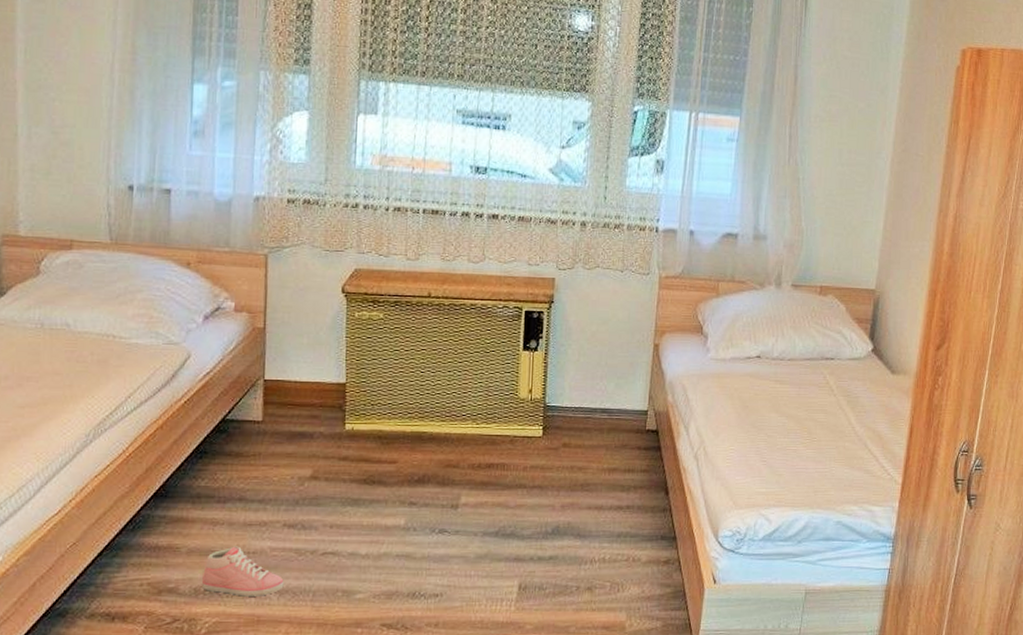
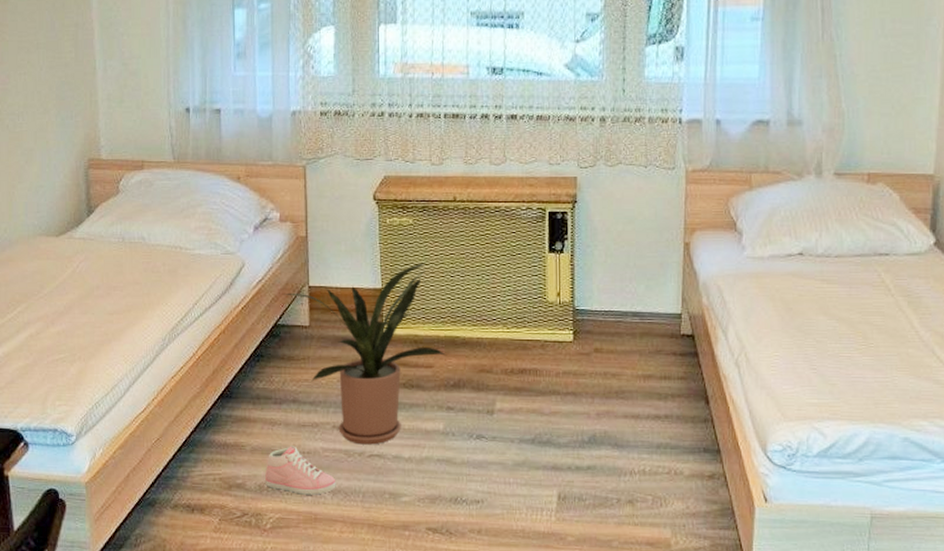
house plant: none [234,358,413,543] -> present [283,263,447,445]

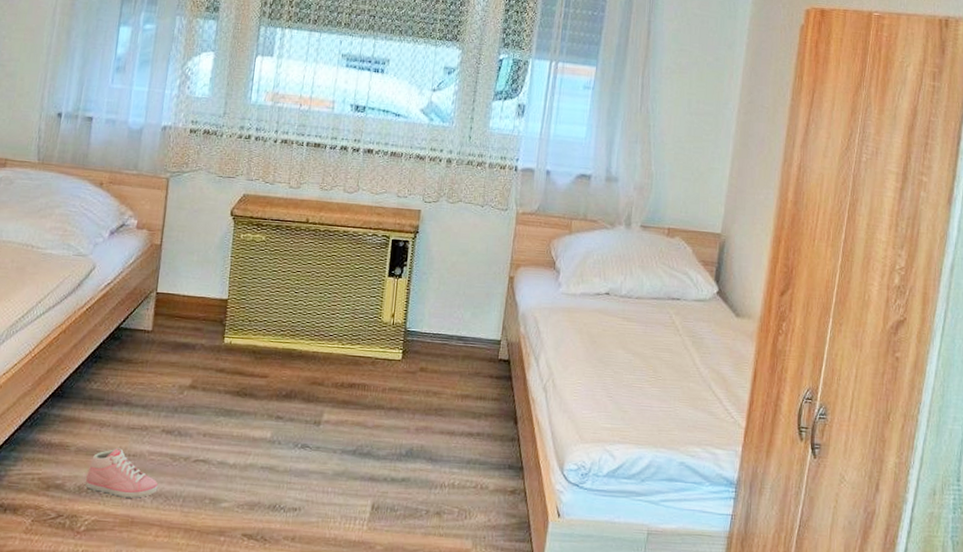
house plant: present [283,263,447,445] -> none [130,278,283,450]

